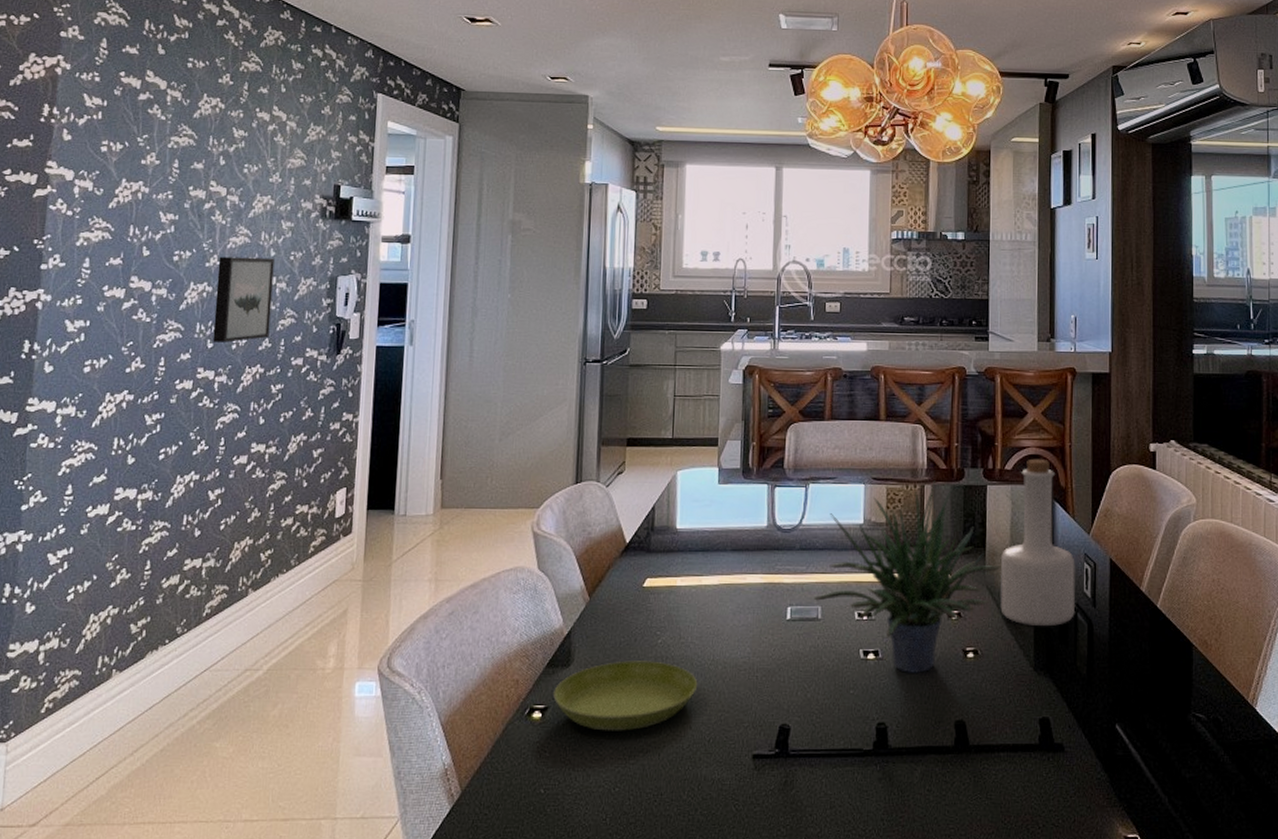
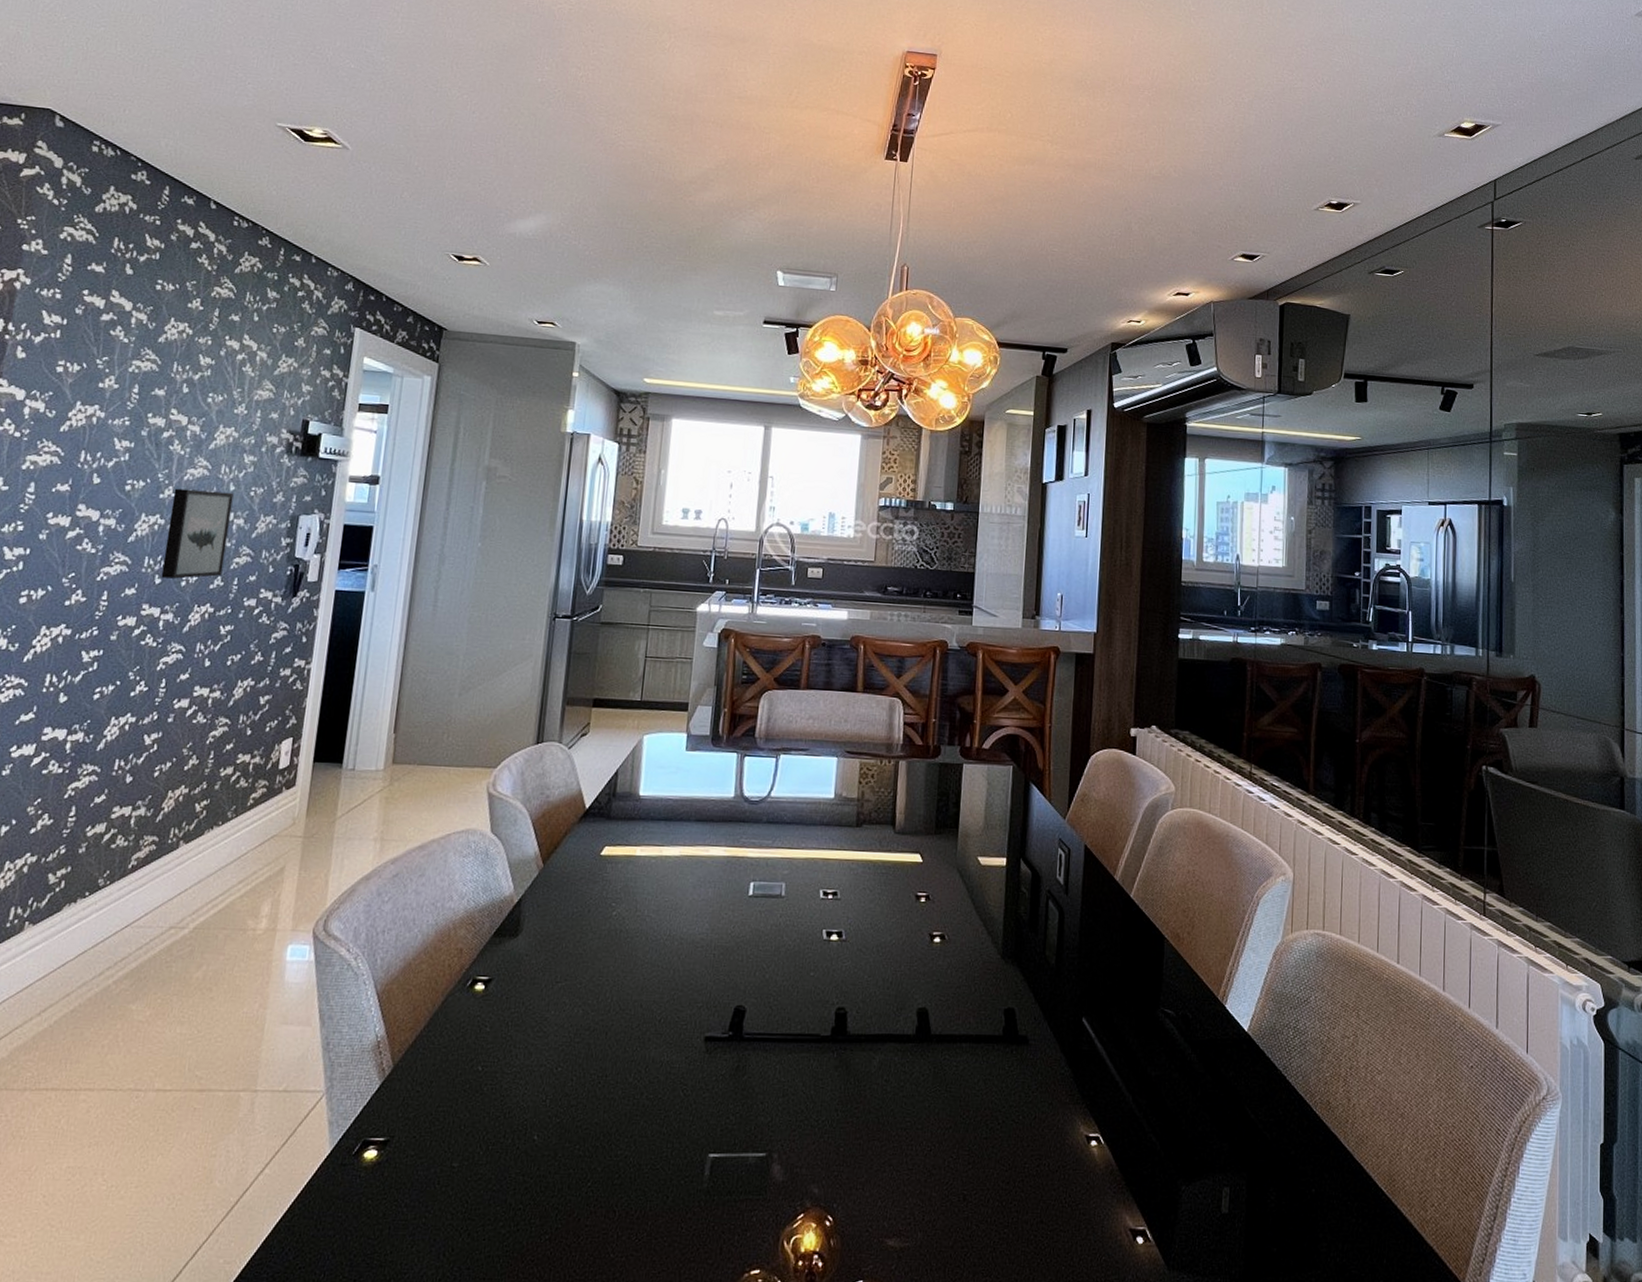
saucer: present [553,660,698,731] -> none [498,932,652,1008]
potted plant: present [813,480,1001,674] -> none [778,756,973,958]
bottle: present [1000,458,1076,627] -> none [970,738,1049,913]

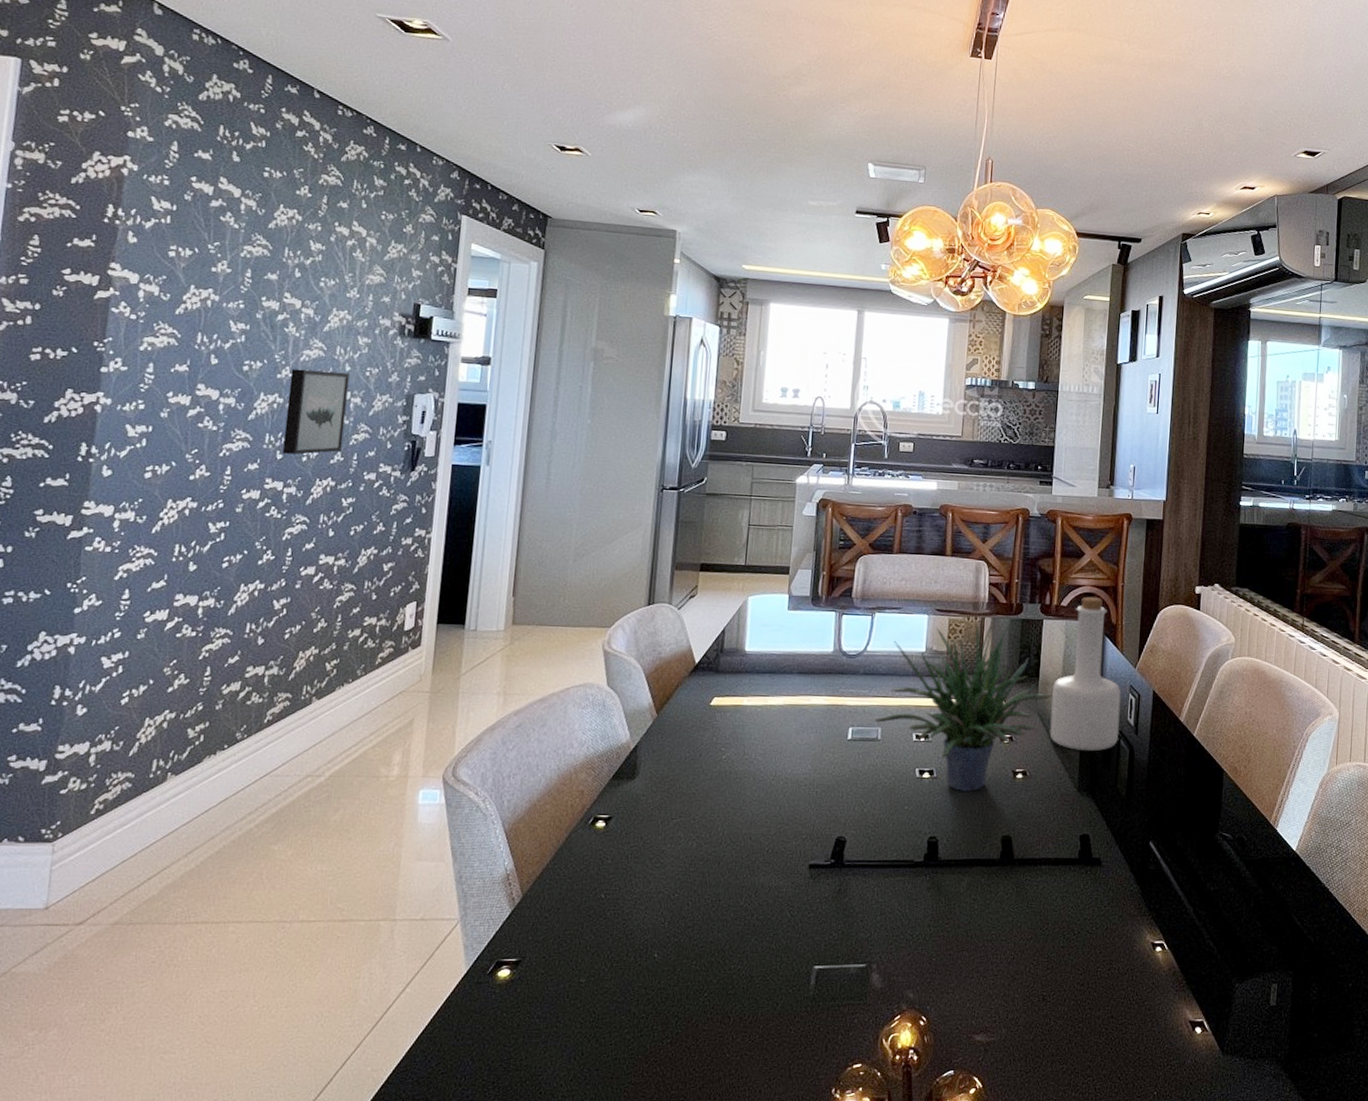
potted plant: none [778,756,973,958] -> present [874,614,1053,793]
bottle: none [970,738,1049,913] -> present [1050,596,1121,752]

